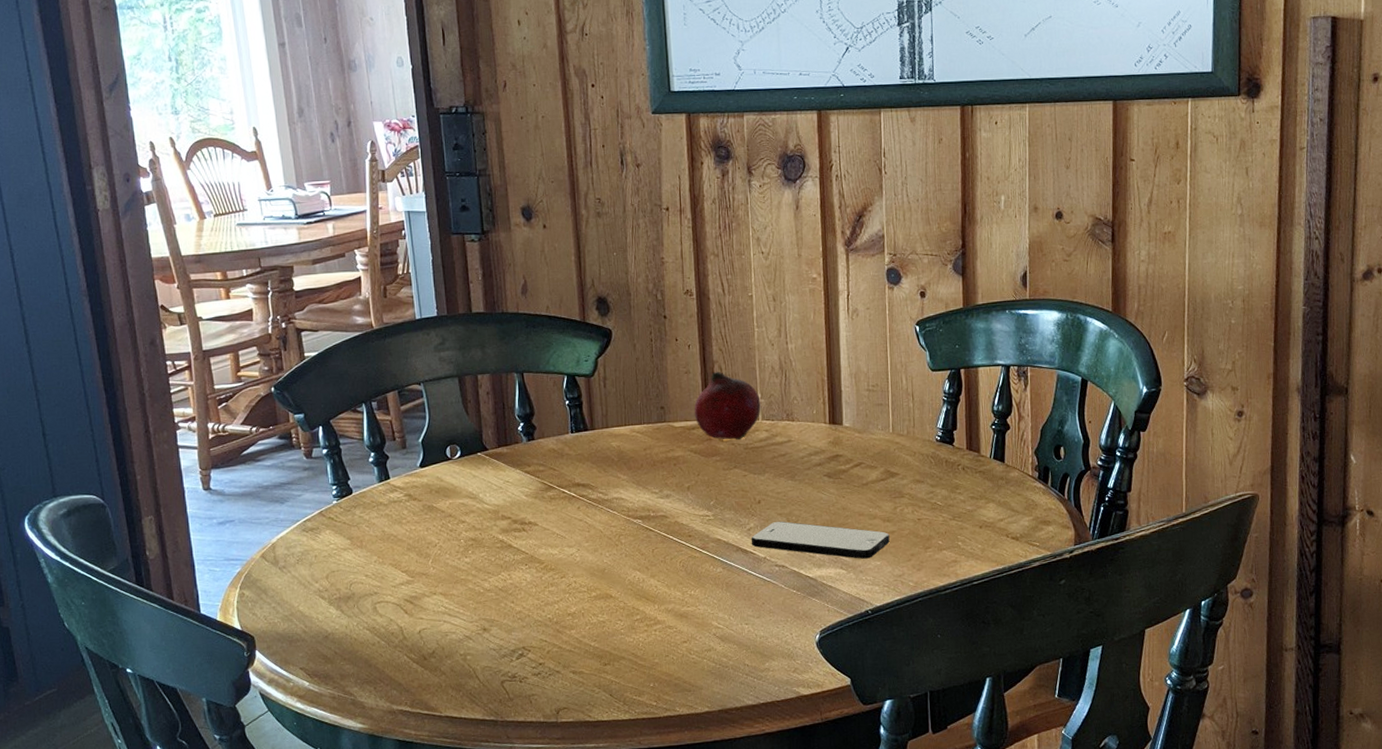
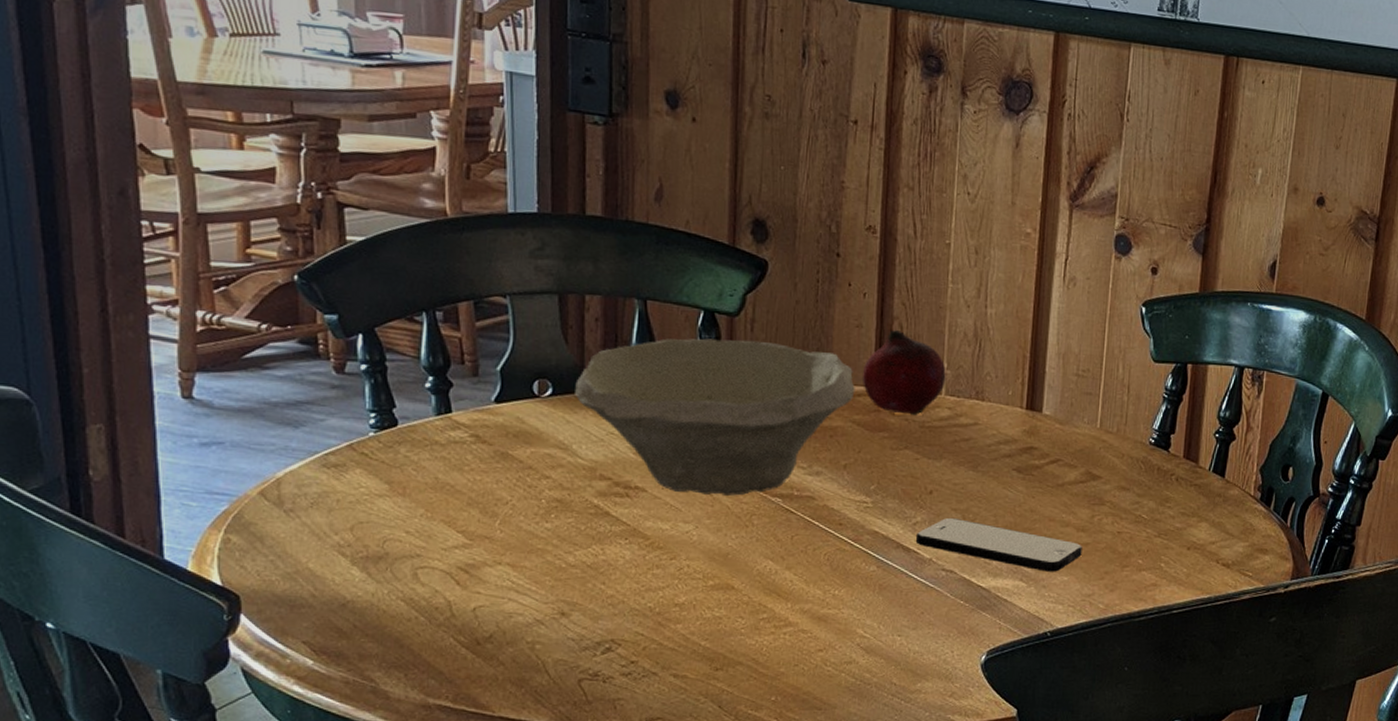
bowl: none [477,394,690,523] -> present [575,338,855,496]

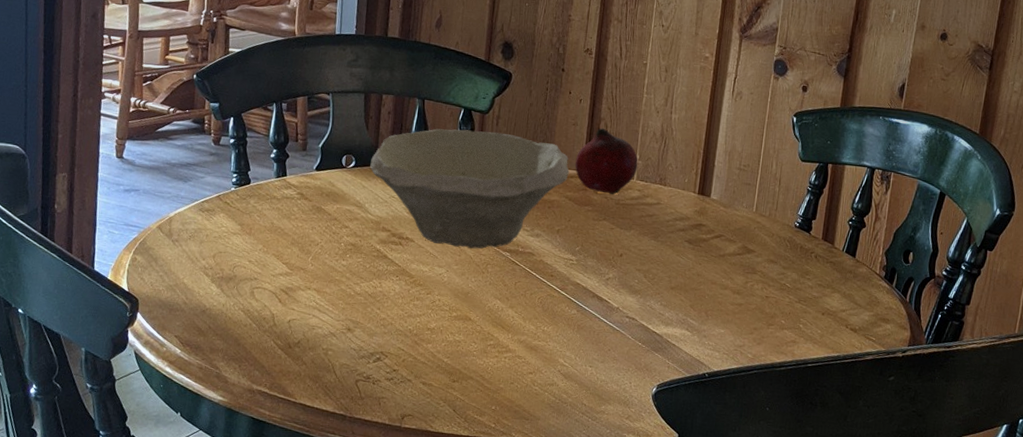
smartphone: present [915,517,1082,572] -> none [607,276,737,325]

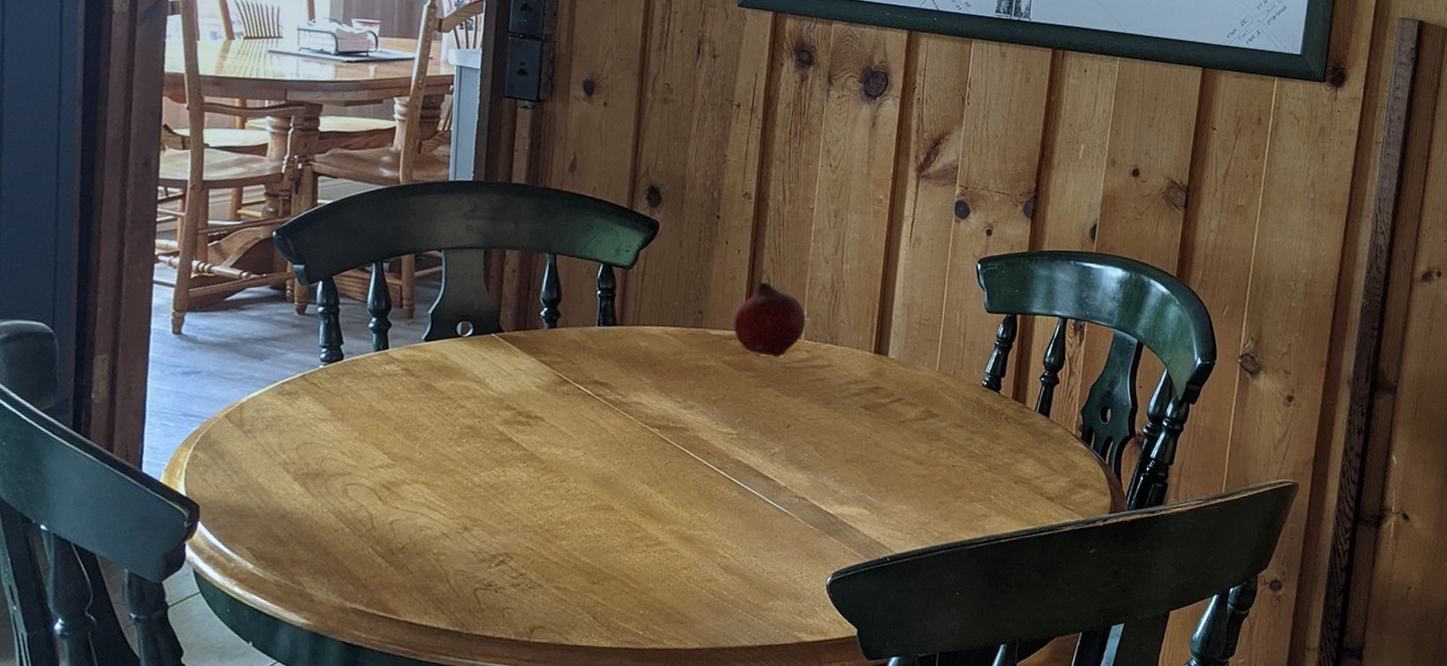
bowl: present [370,128,569,249] -> none [491,288,727,426]

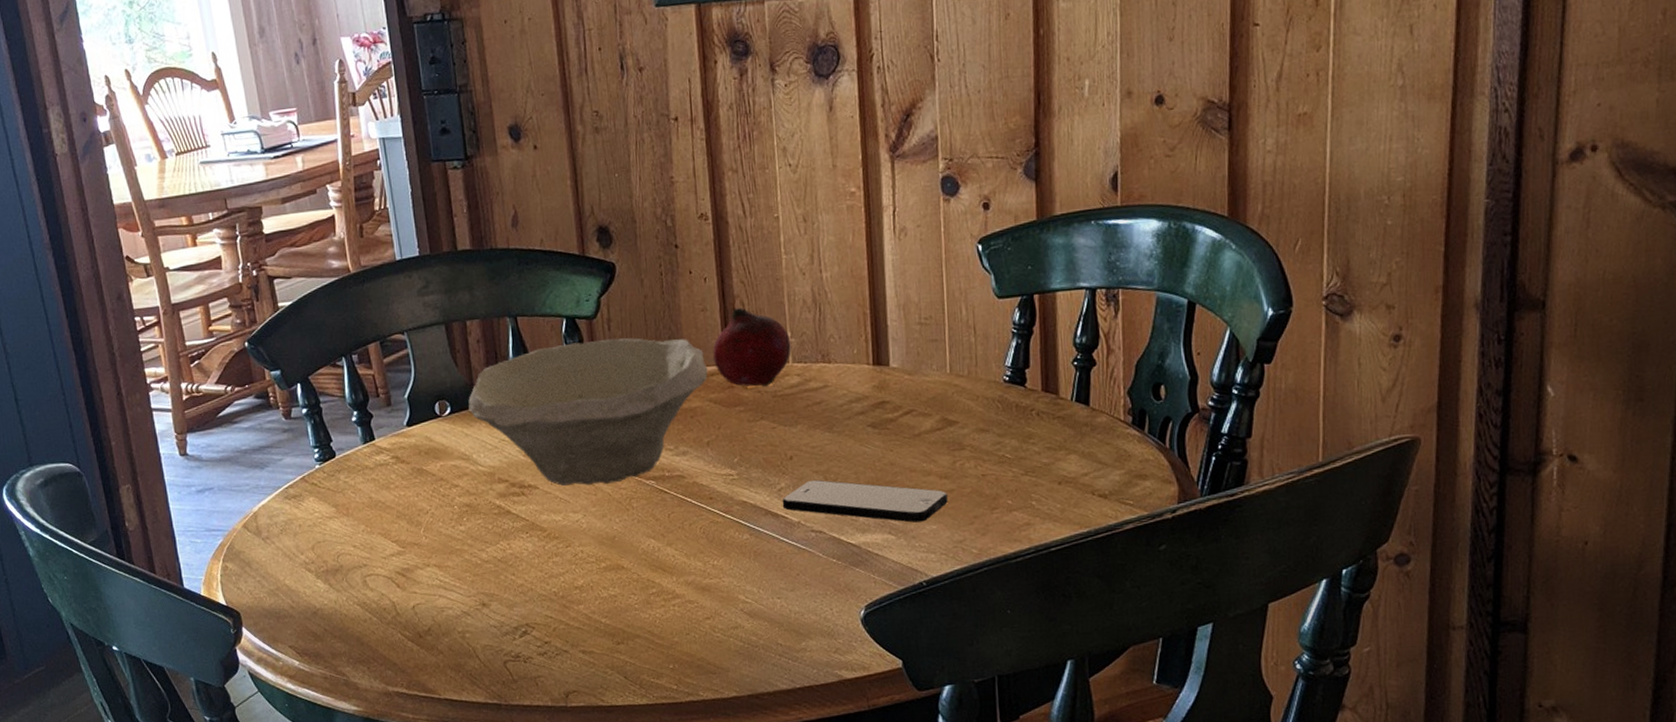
bowl: none [491,288,727,426] -> present [468,338,708,486]
smartphone: none [773,449,920,501] -> present [782,479,948,523]

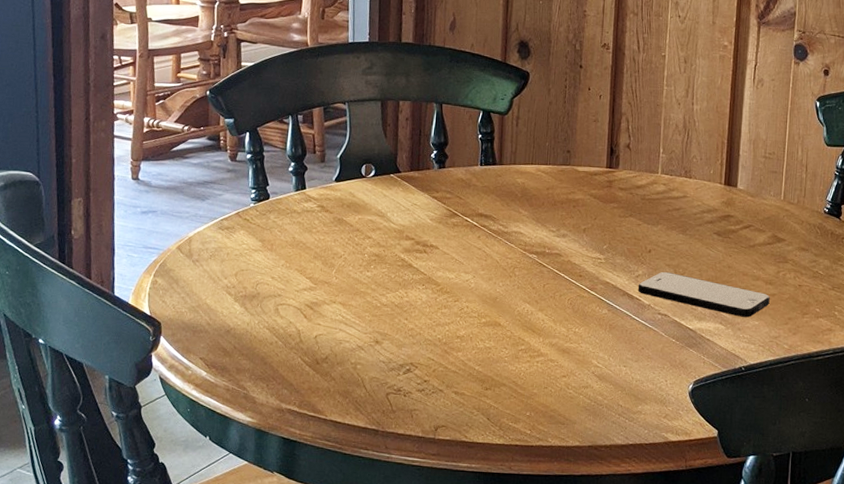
bowl: present [468,338,708,486] -> none [390,132,593,253]
fruit: present [712,307,791,387] -> none [597,123,662,190]

